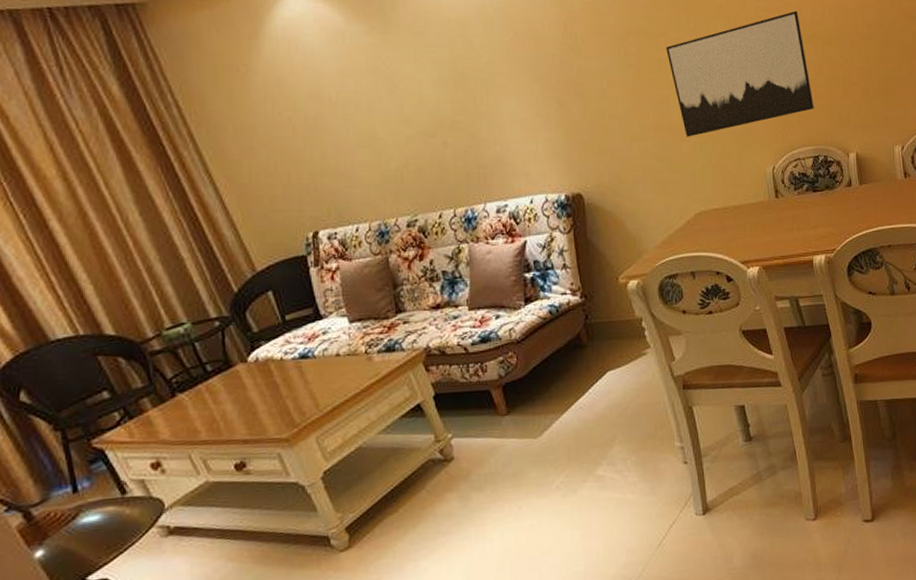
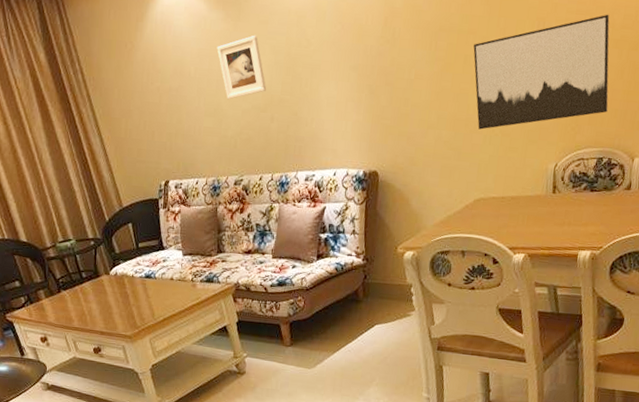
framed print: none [362,48,434,126] -> present [216,35,267,100]

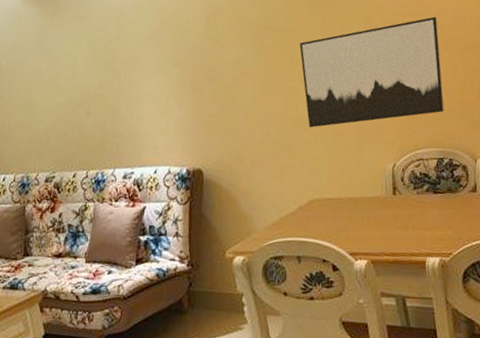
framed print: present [216,35,267,100] -> none [31,30,83,94]

